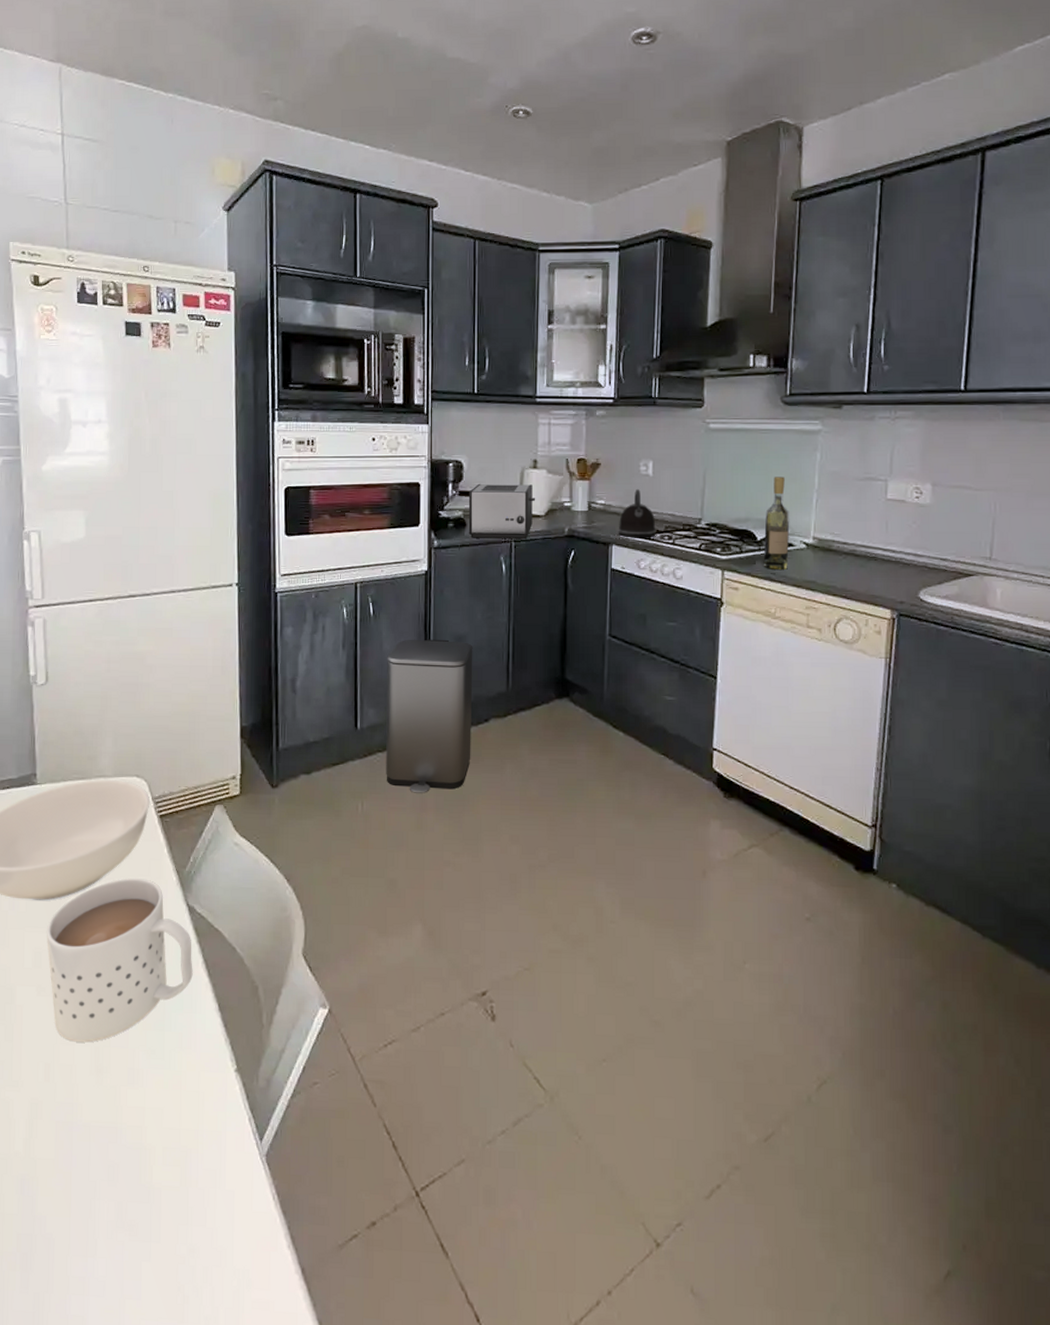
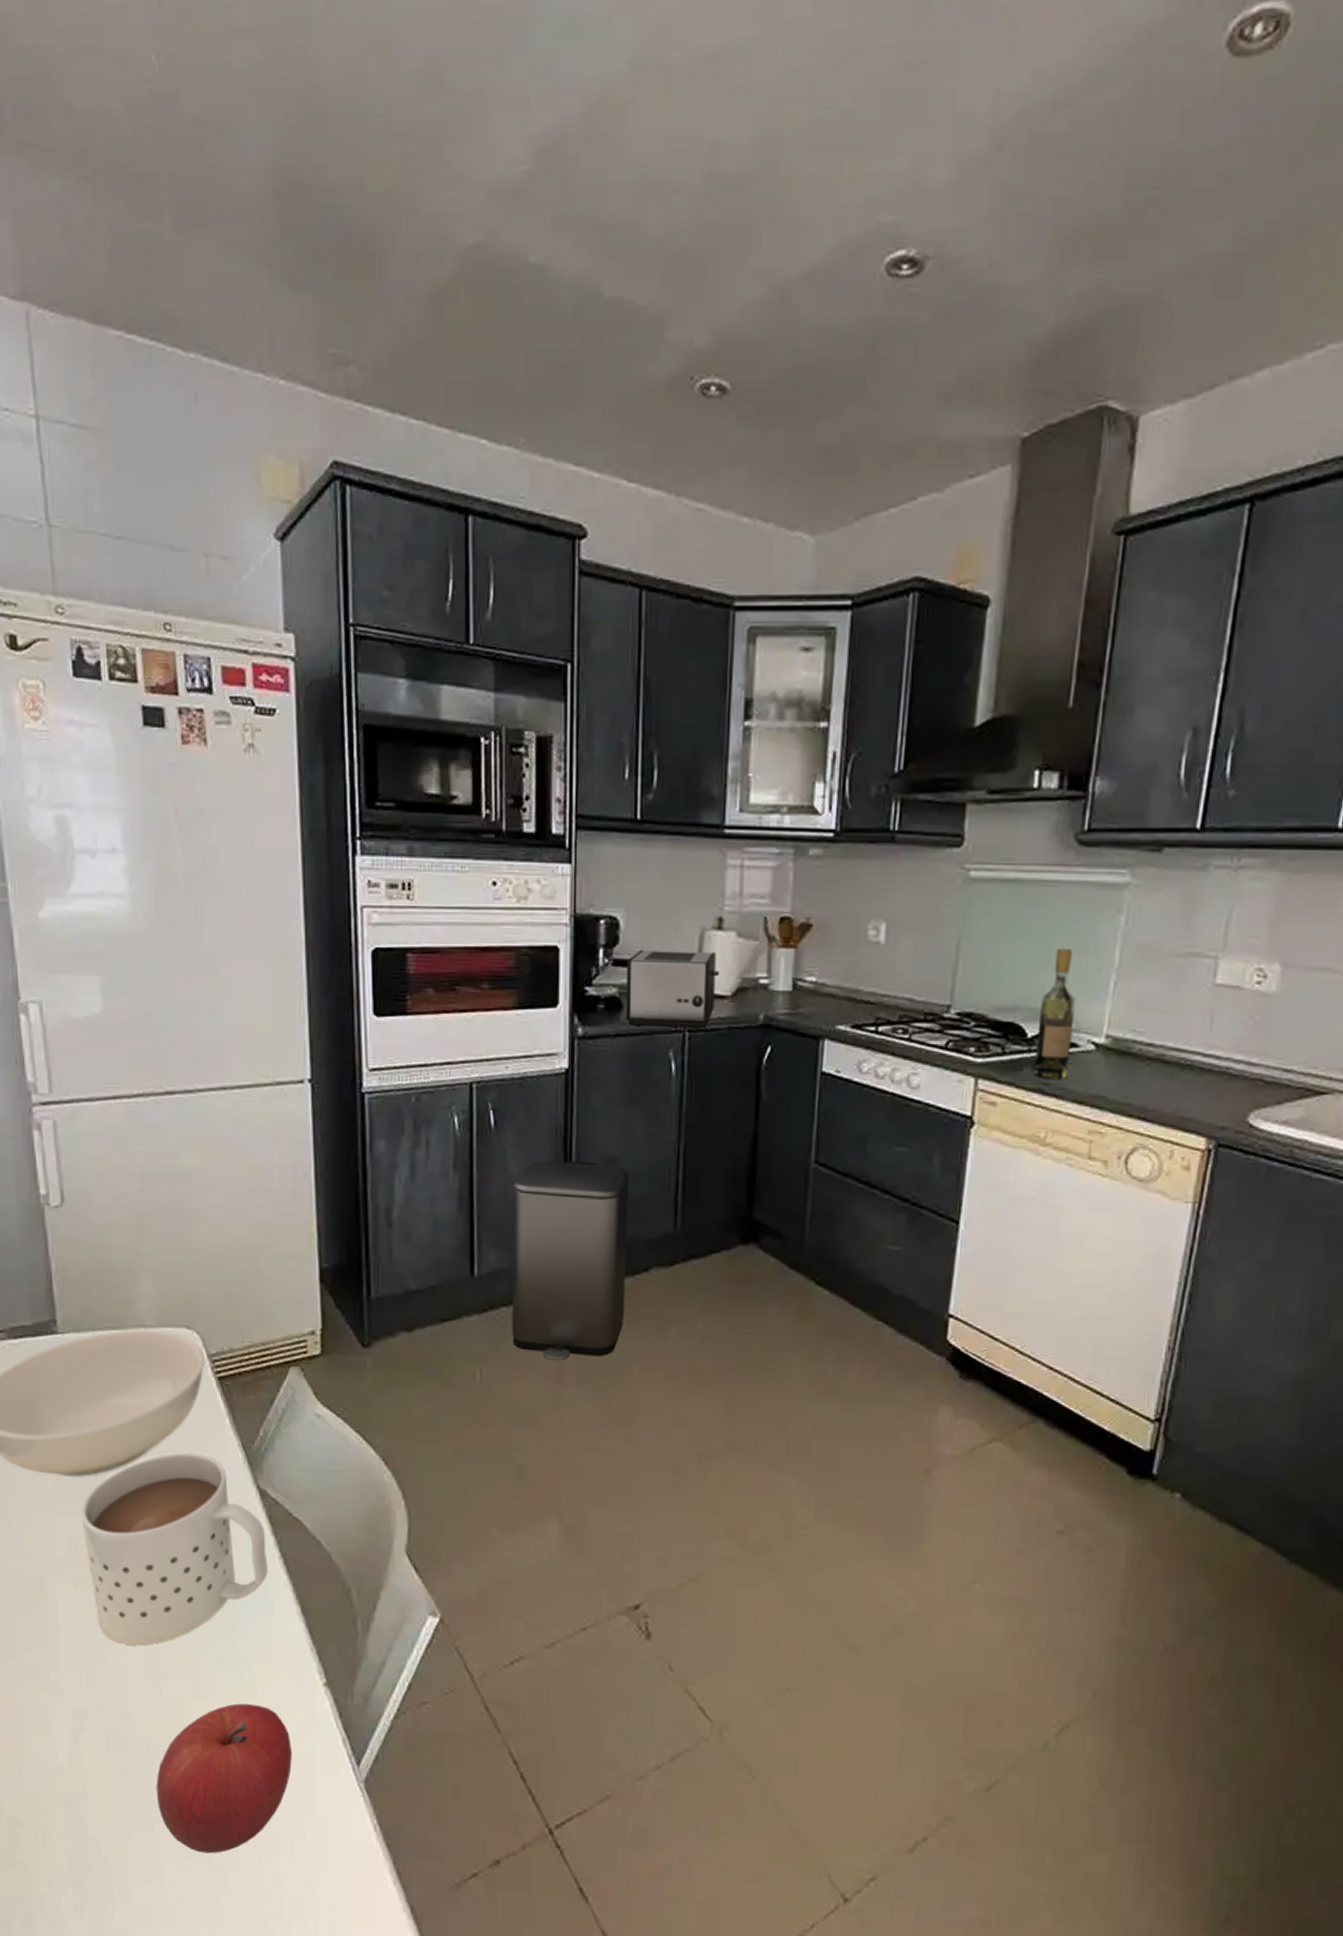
fruit: none [94,1090,207,1227] -> present [156,1703,292,1854]
kettle: present [618,488,656,538] -> none [833,961,887,1031]

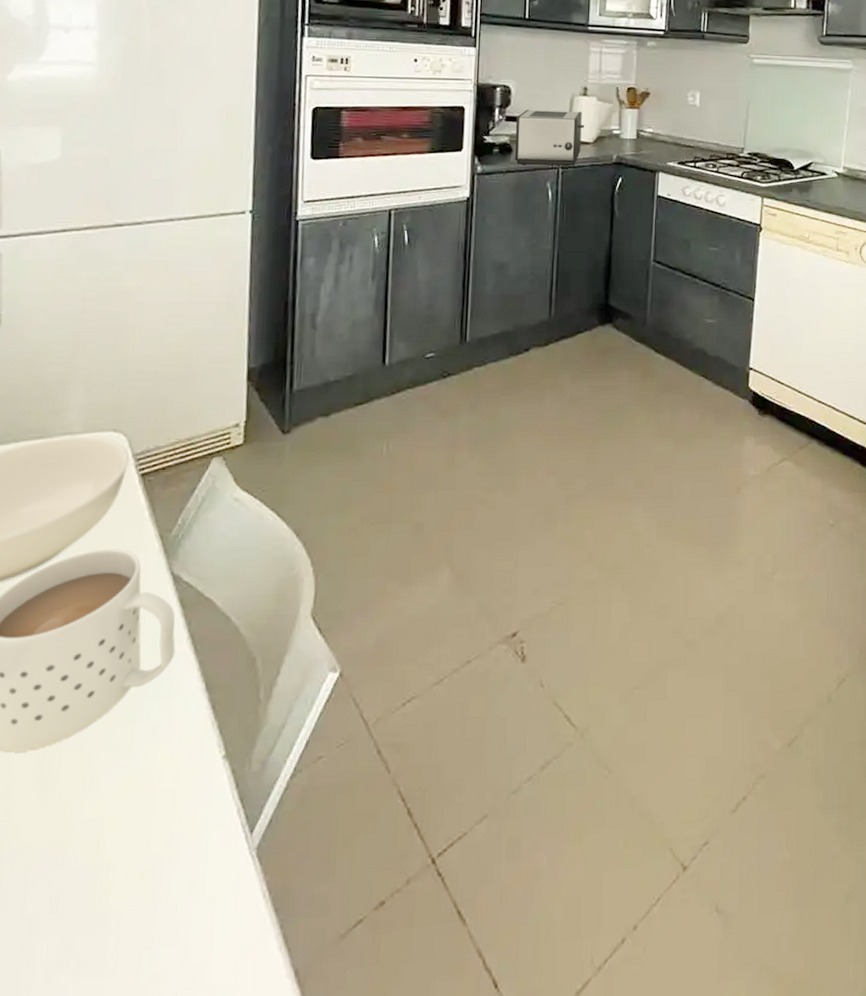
fruit: present [156,1703,292,1854] -> none [31,790,185,965]
pedal bin: present [512,1161,630,1360] -> none [415,268,515,430]
bottle: present [1033,949,1076,1079] -> none [799,110,824,197]

